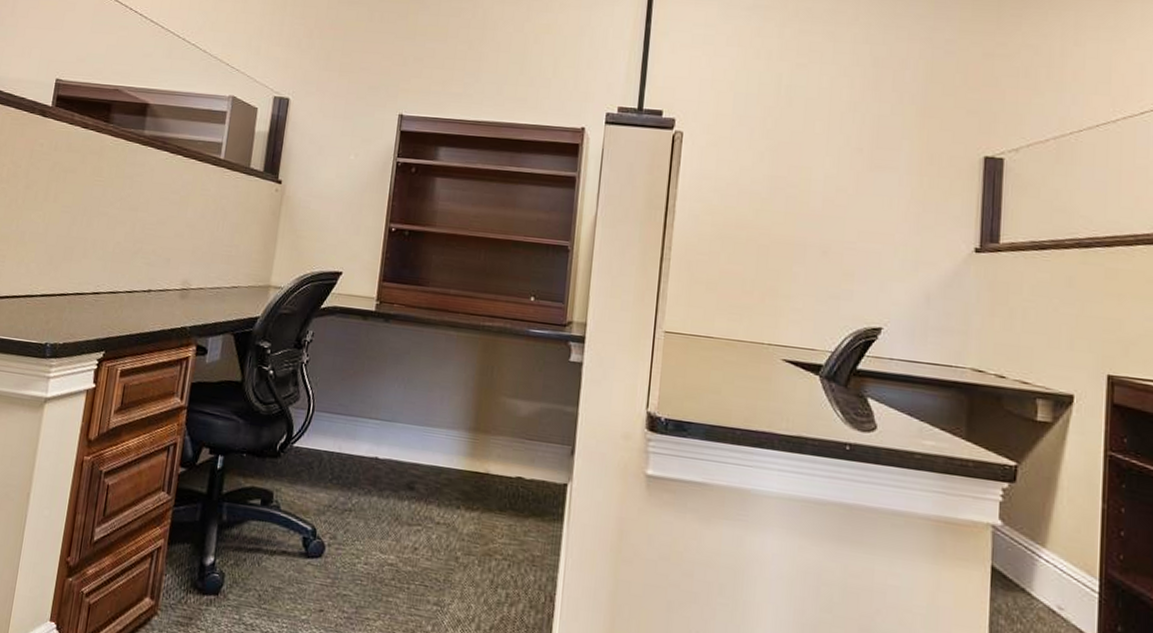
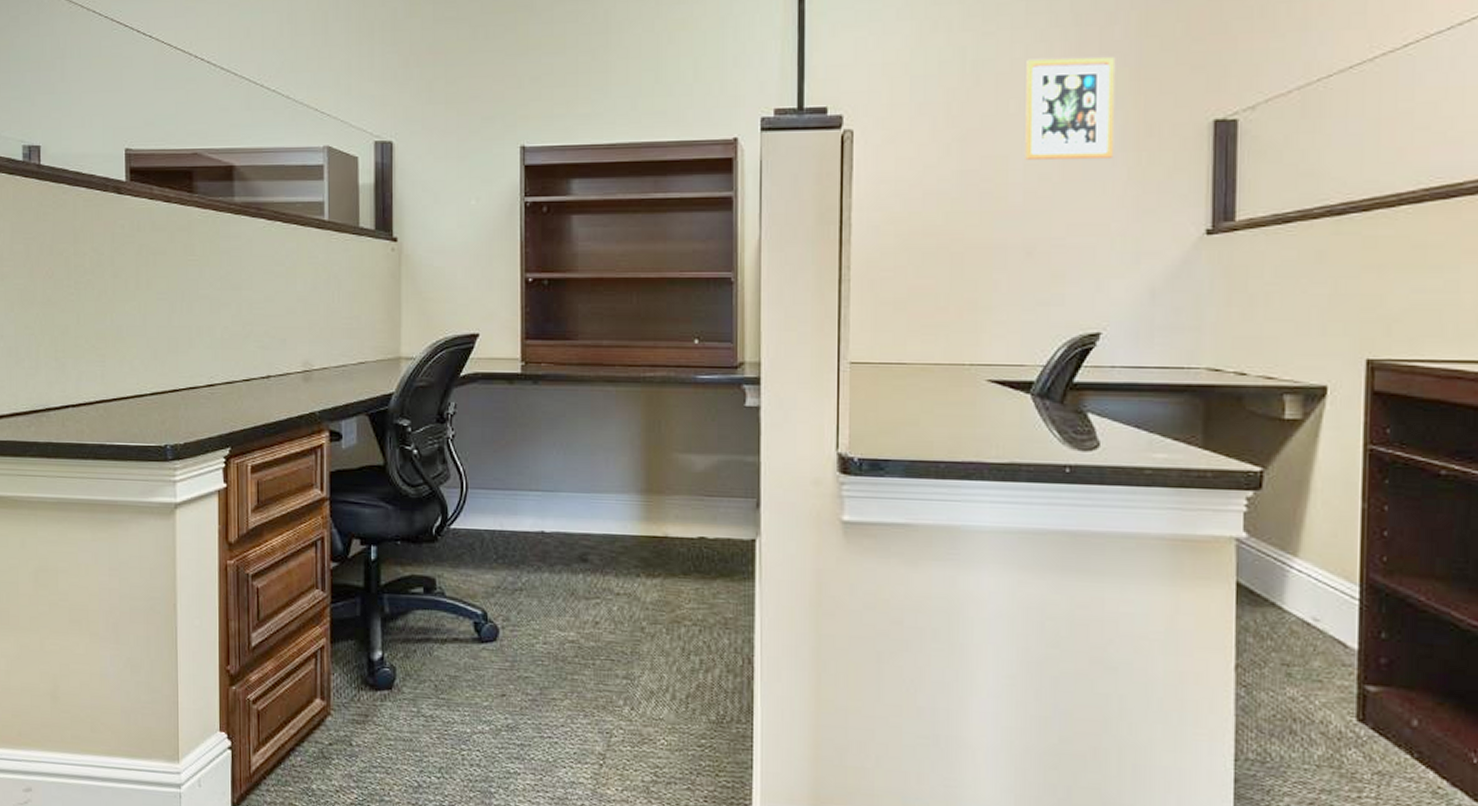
picture frame: none [826,89,905,179] -> present [1025,57,1116,160]

